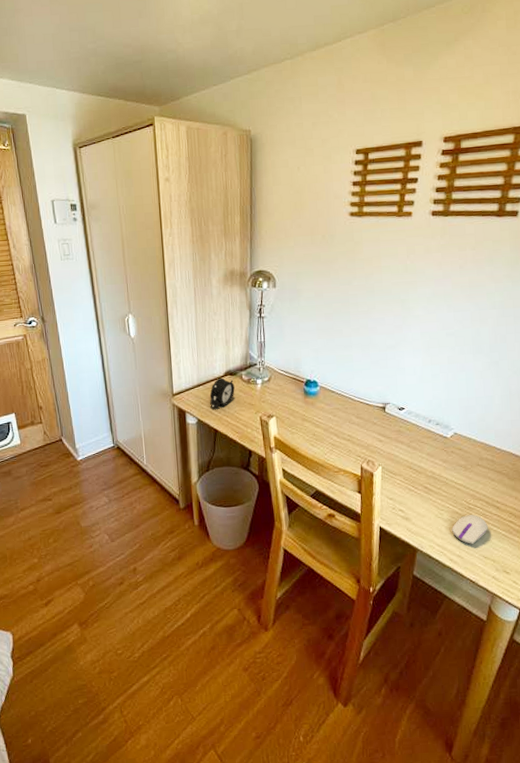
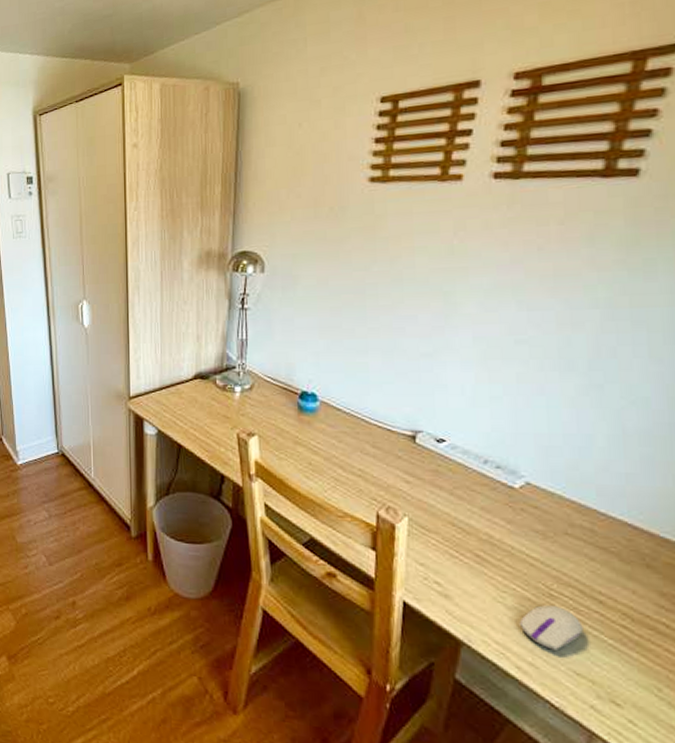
alarm clock: present [209,377,235,408] -> none [174,381,206,418]

